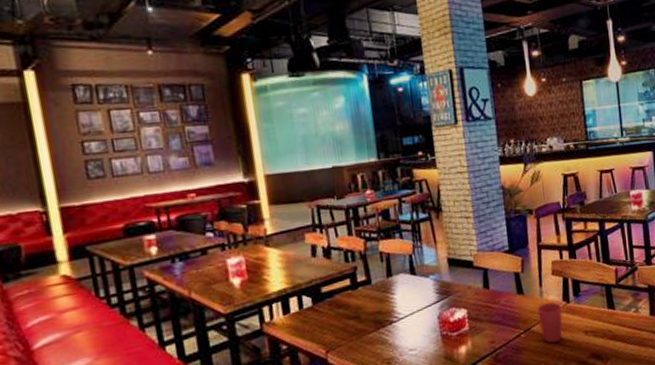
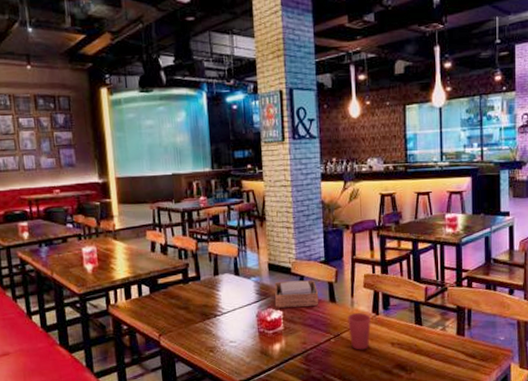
napkin holder: none [456,272,506,307] -> present [274,280,319,308]

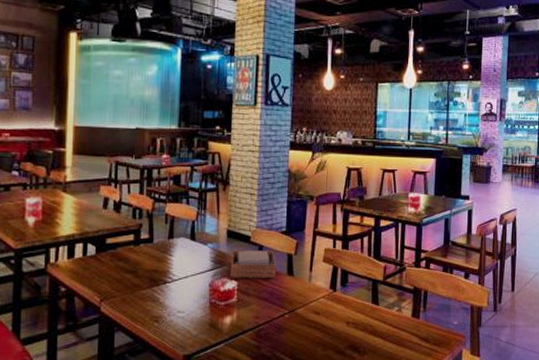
cup: present [348,313,371,350] -> none [304,289,327,328]

